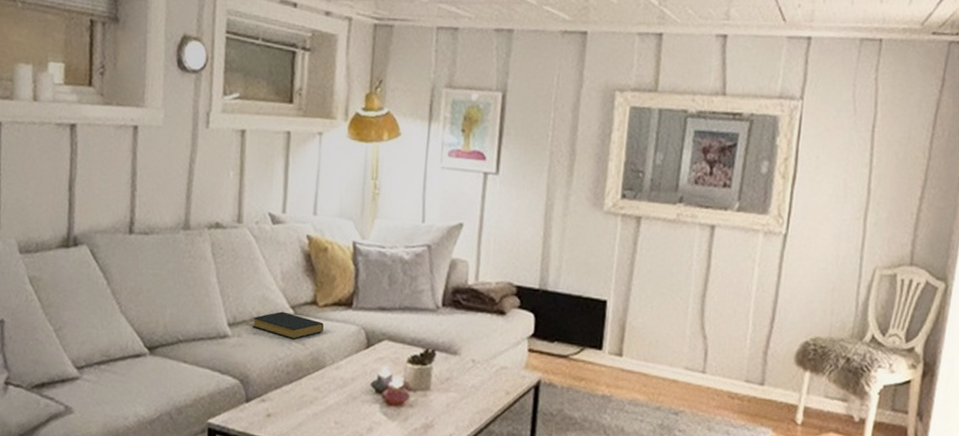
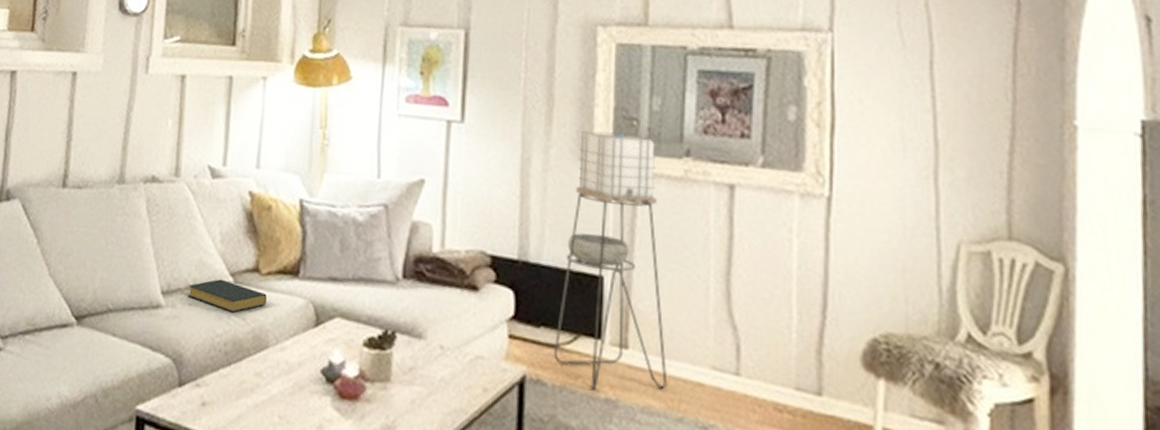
plant stand: none [564,182,657,390] -> present [554,131,668,391]

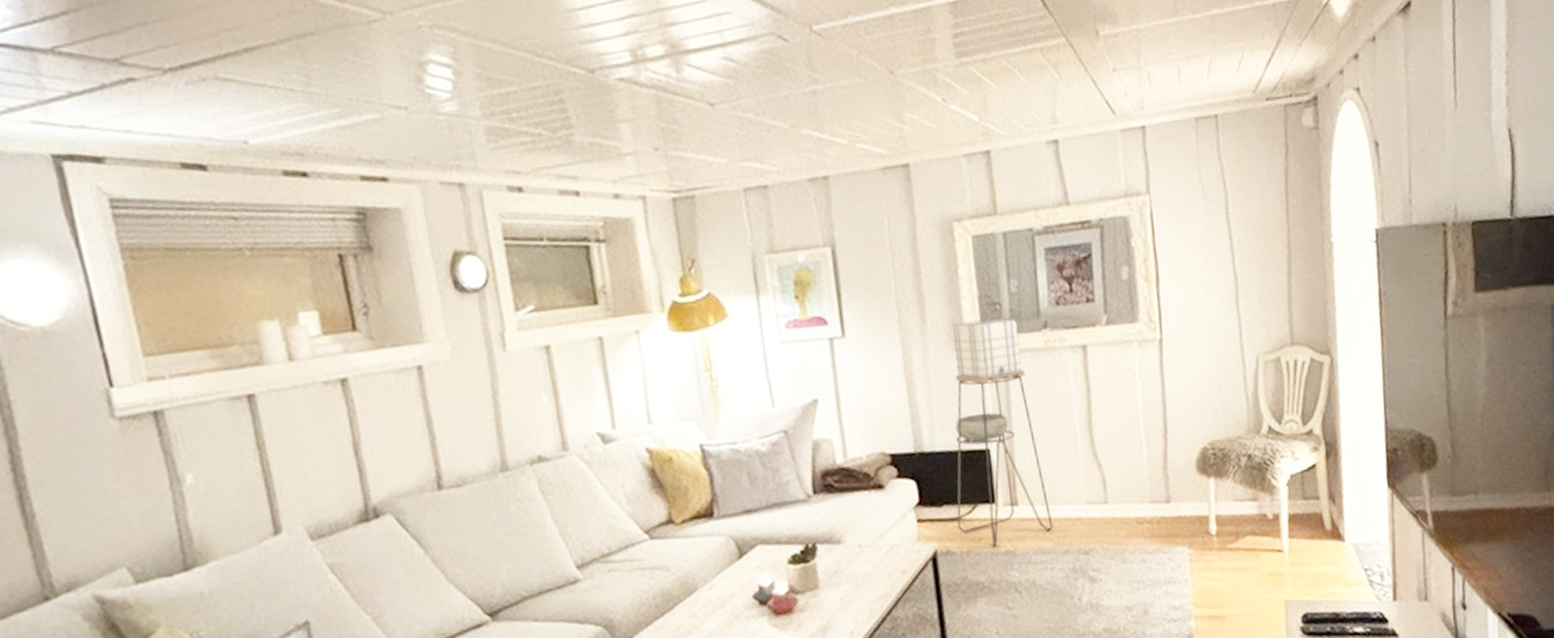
hardback book: present [188,279,267,313] -> none [603,538,687,568]

